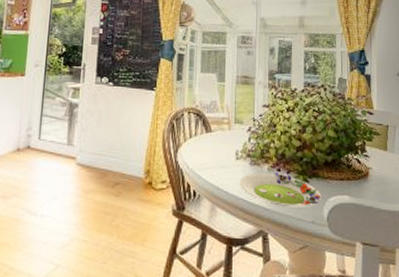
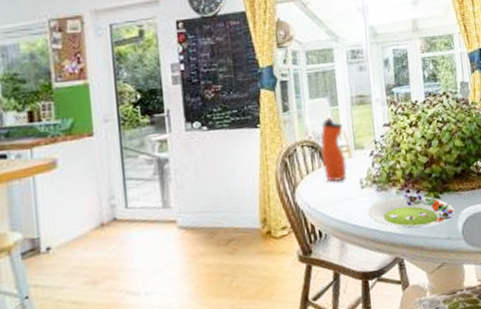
water bottle: none [204,90,226,150] -> present [320,116,347,183]

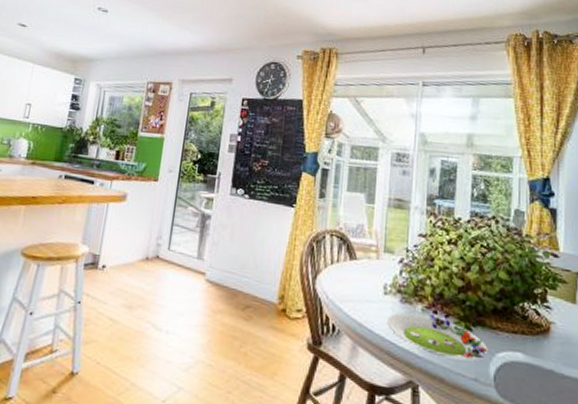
water bottle: present [320,116,347,183] -> none [348,212,375,281]

